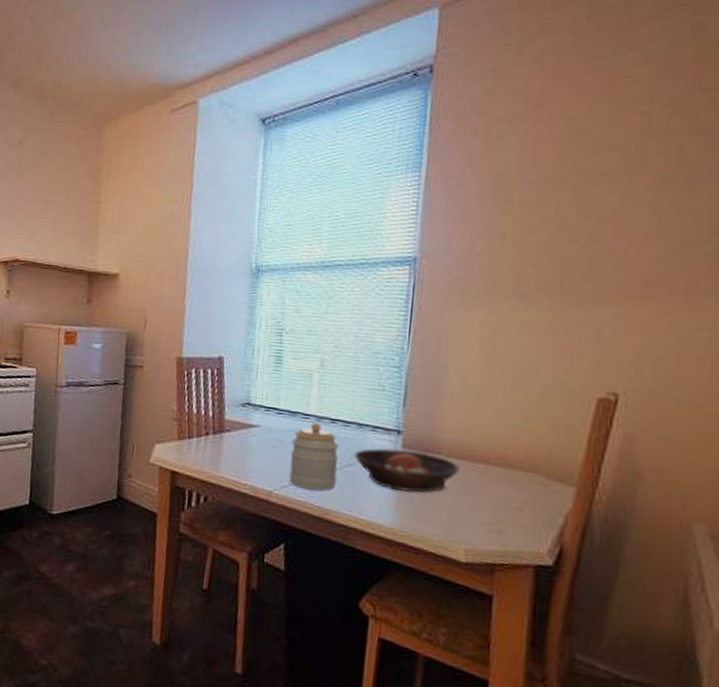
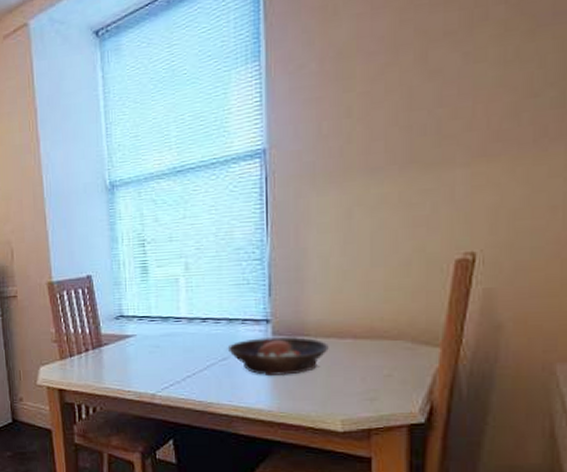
jar: present [289,423,339,491] -> none [167,324,214,387]

